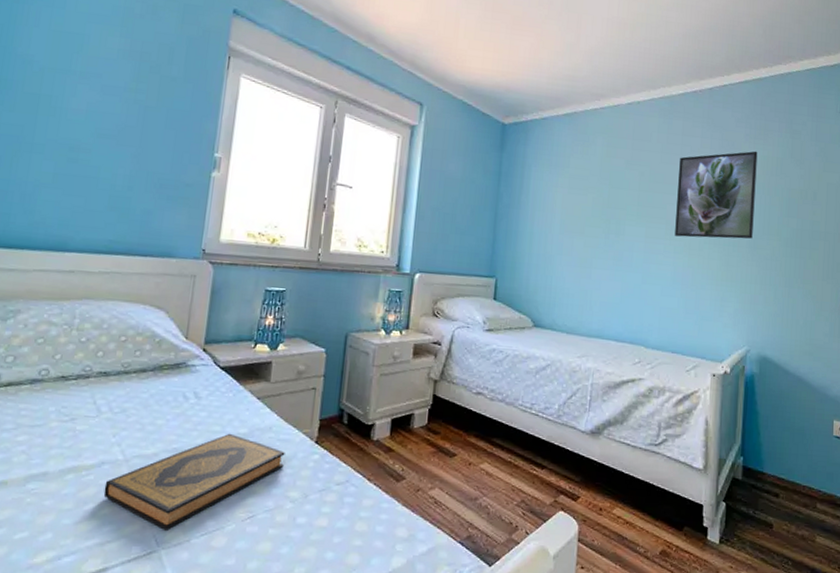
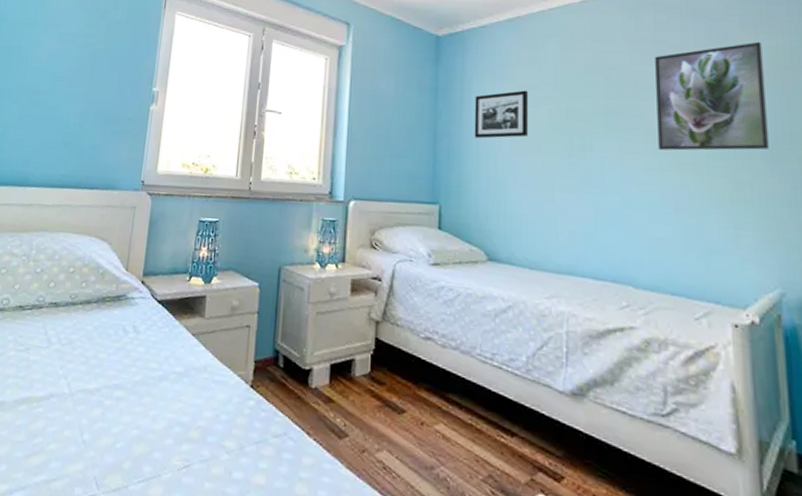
hardback book: present [103,433,285,530] -> none [51,371,220,473]
picture frame: none [529,179,578,221] -> present [474,90,528,139]

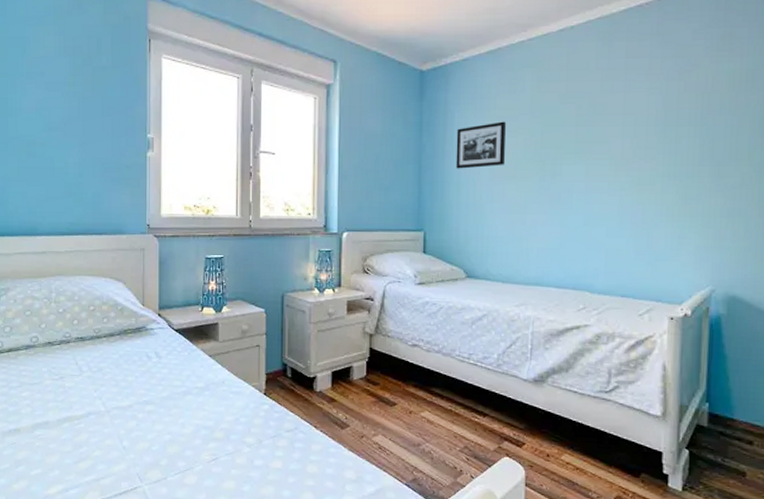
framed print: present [655,41,769,151] -> none [620,65,721,172]

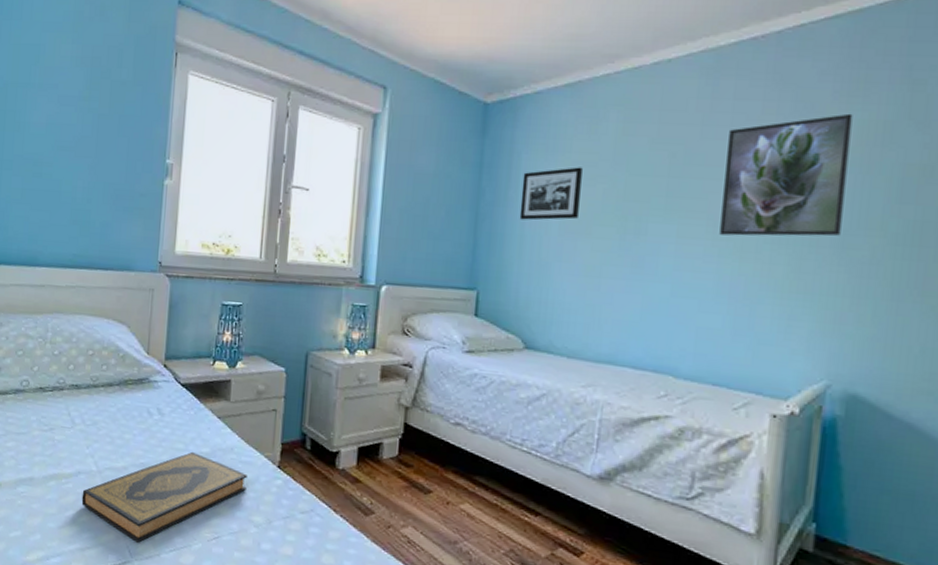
hardback book: none [93,387,238,470] -> present [81,451,248,543]
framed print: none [620,65,721,172] -> present [719,113,853,237]

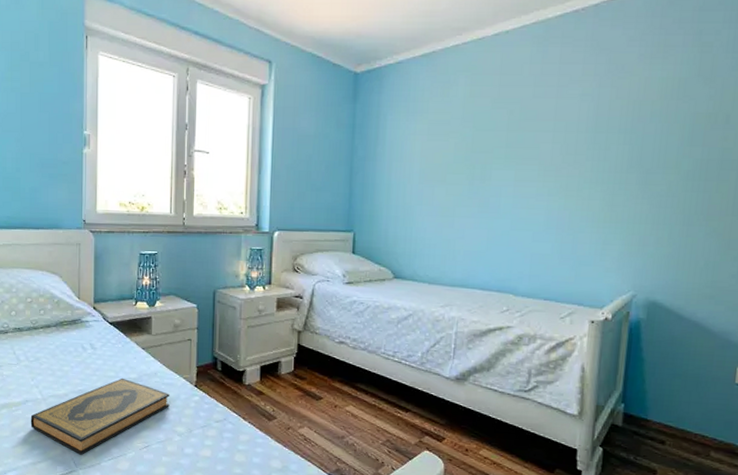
picture frame: present [519,167,583,220] -> none [386,125,438,172]
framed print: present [719,113,853,237] -> none [549,72,654,178]

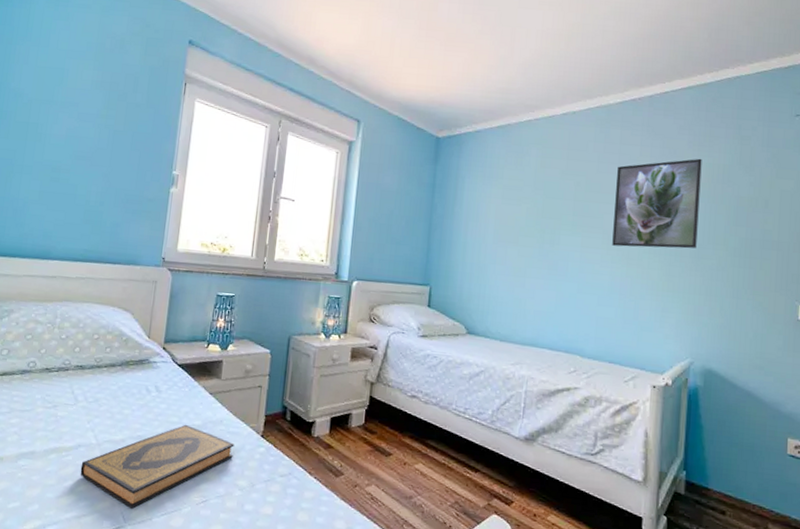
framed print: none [549,72,654,178] -> present [612,158,702,249]

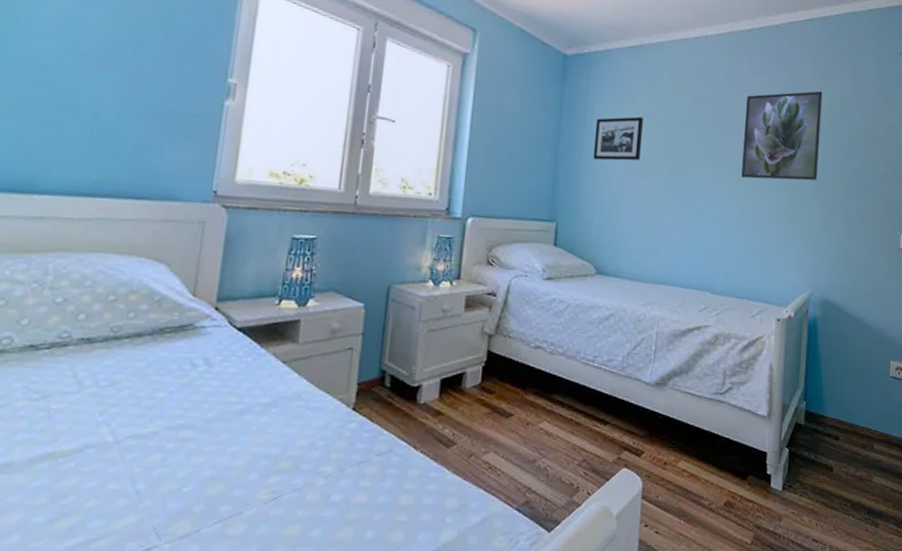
hardback book: present [80,424,234,509] -> none [87,403,317,521]
picture frame: none [463,190,511,231] -> present [592,116,643,161]

